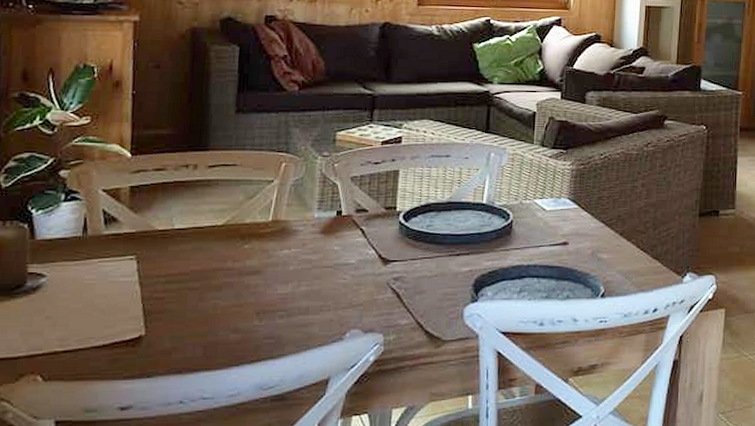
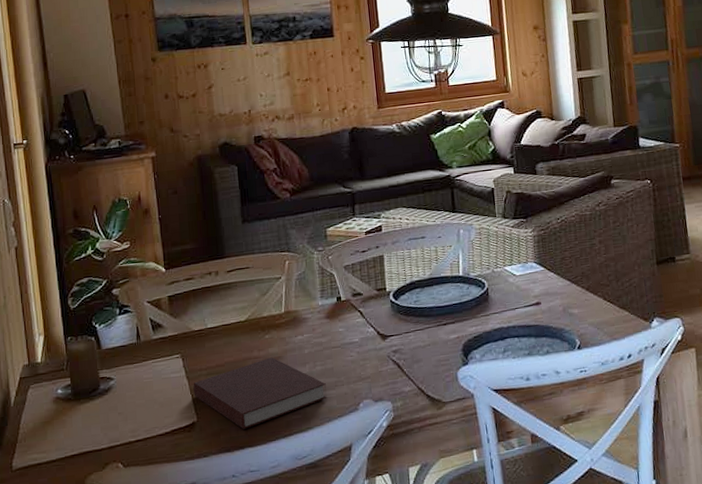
notebook: none [145,270,309,350] -> present [193,357,327,429]

